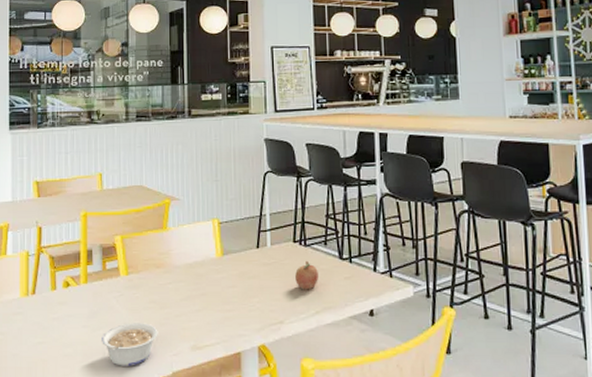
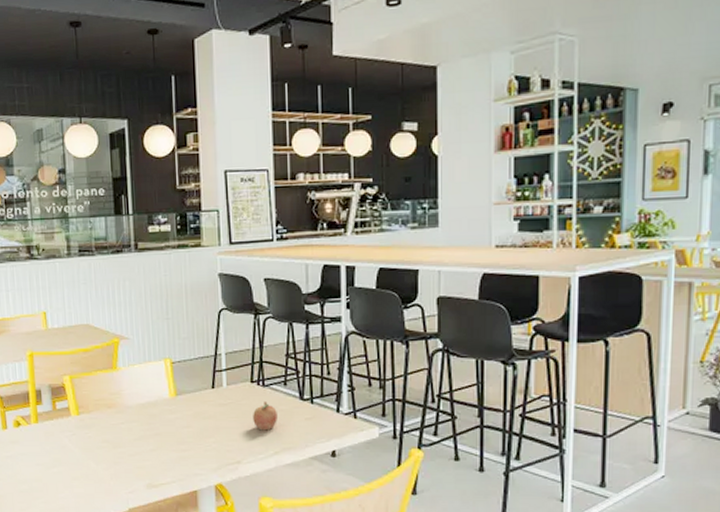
legume: present [102,323,158,366] -> none [56,461,113,503]

